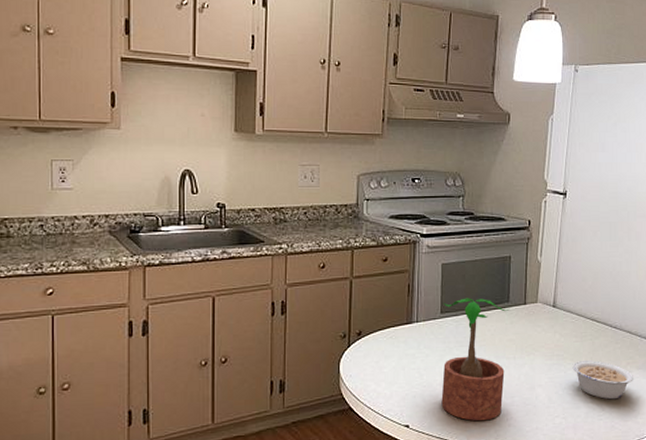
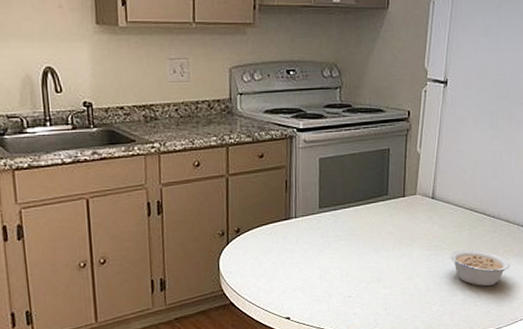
potted plant: present [441,298,510,421] -> none [321,192,389,311]

